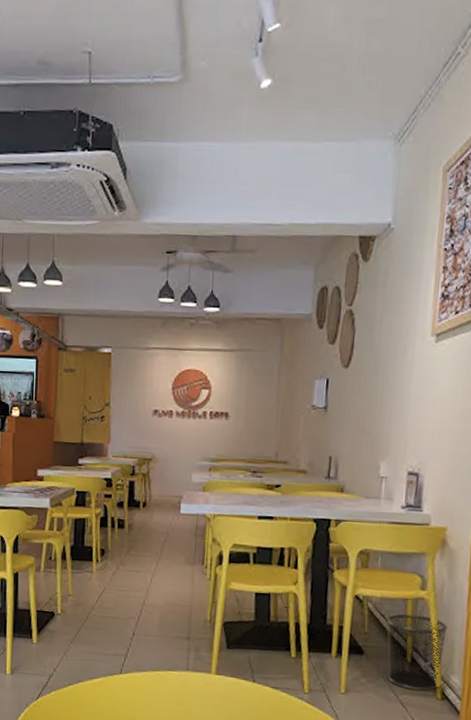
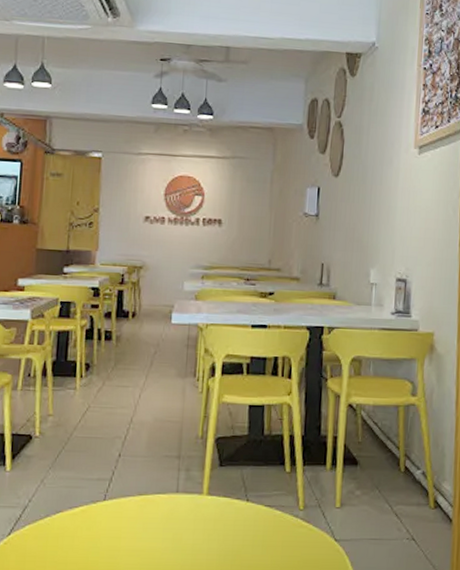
waste bin: present [386,613,447,691] -> none [379,421,437,501]

